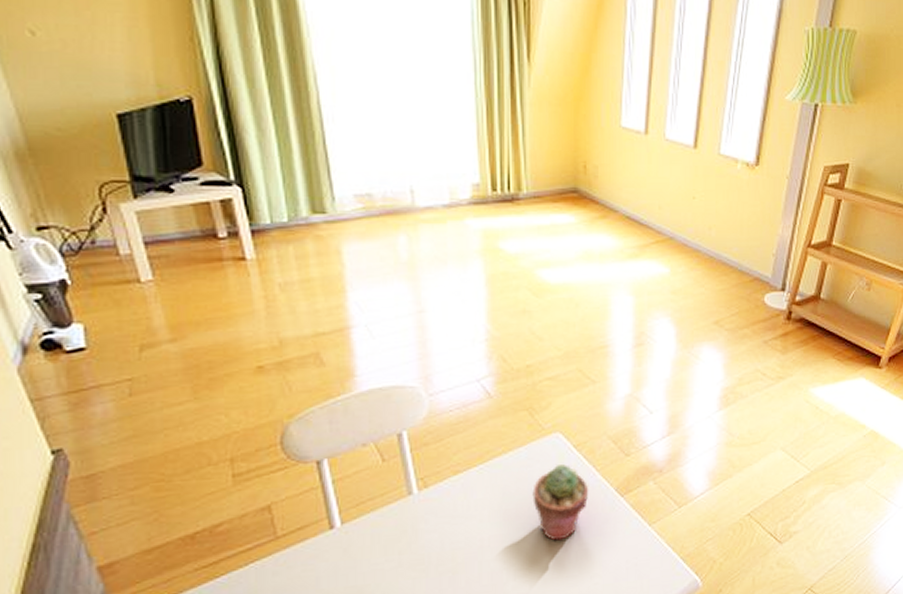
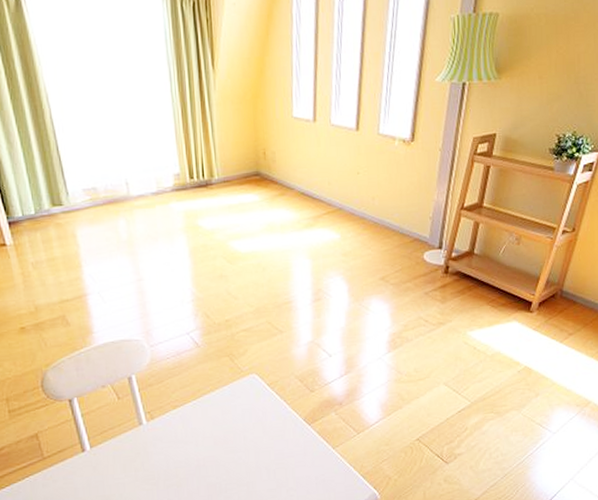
potted succulent: present [532,463,589,541] -> none [236,399,282,461]

